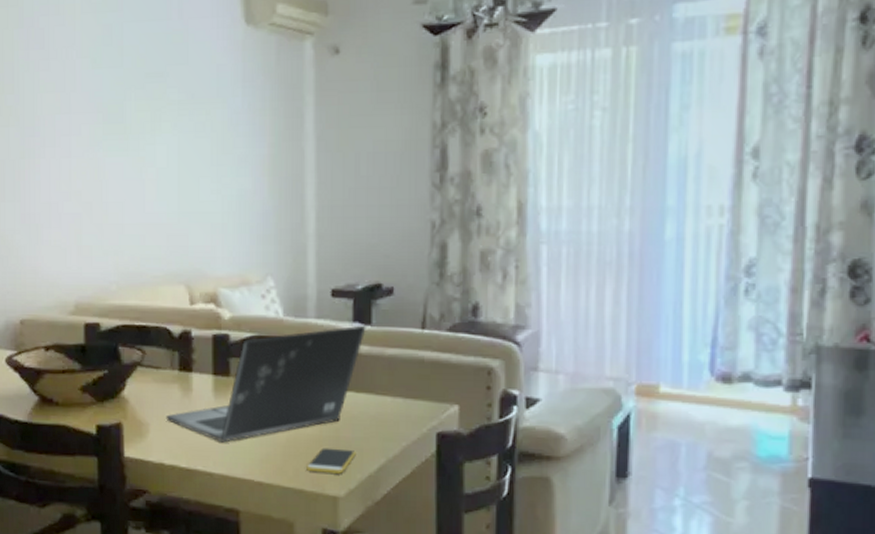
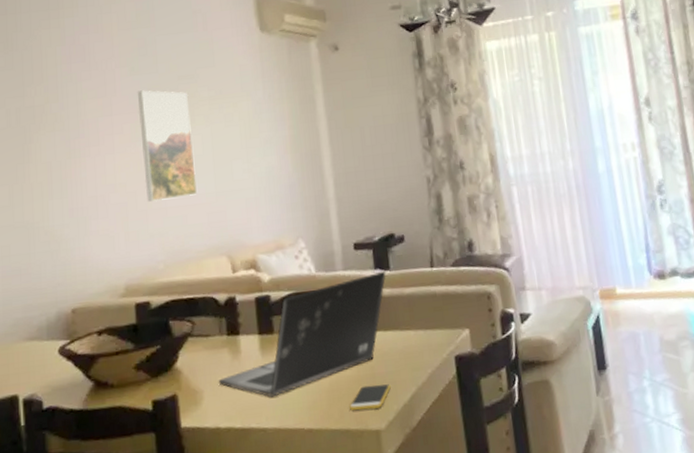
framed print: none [98,87,159,216] -> present [137,90,197,202]

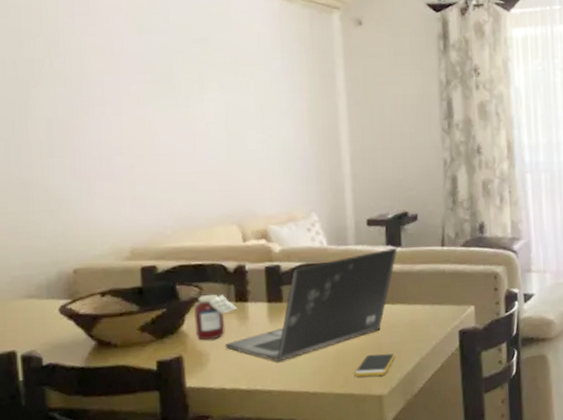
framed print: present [137,90,197,202] -> none [146,51,209,167]
jar: none [186,328,230,377] -> present [193,294,238,341]

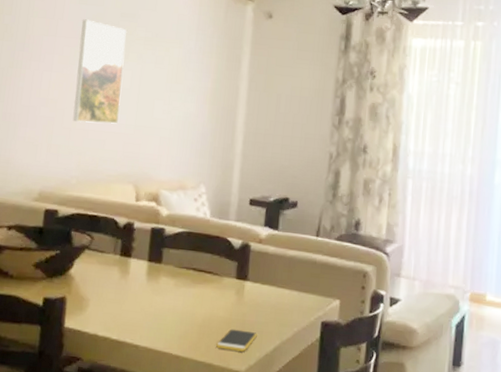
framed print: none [146,51,209,167] -> present [72,19,128,124]
jar: present [193,294,238,341] -> none [81,244,122,287]
laptop: present [225,247,397,362] -> none [104,229,274,320]

